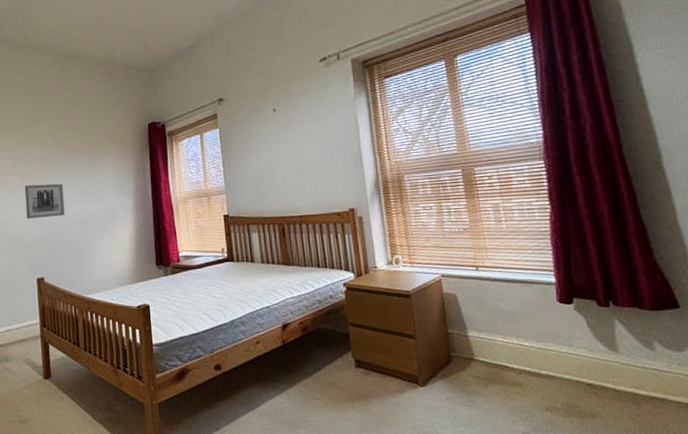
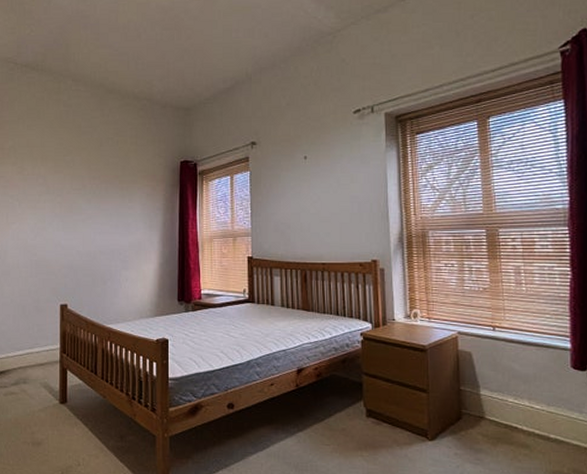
wall art: present [24,184,65,219] -> none [55,213,93,246]

